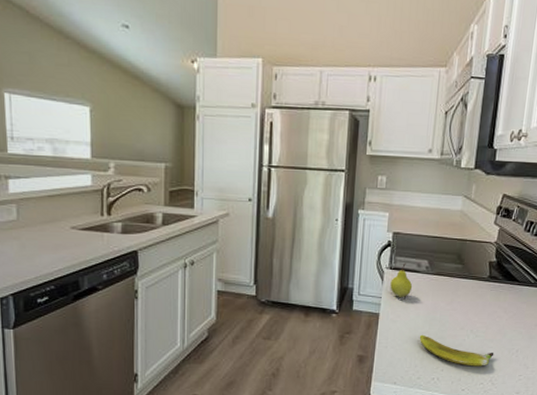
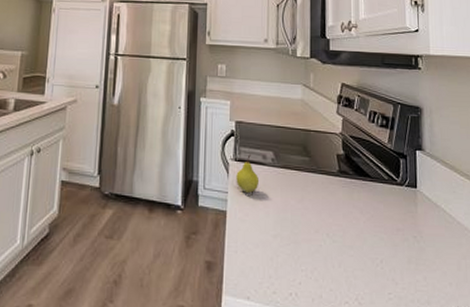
banana: present [419,334,494,367] -> none [271,237,356,280]

